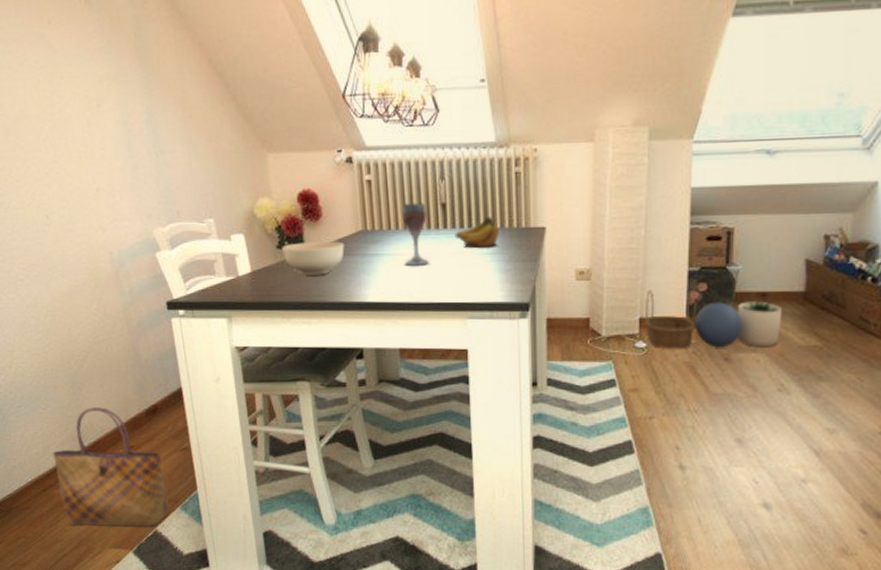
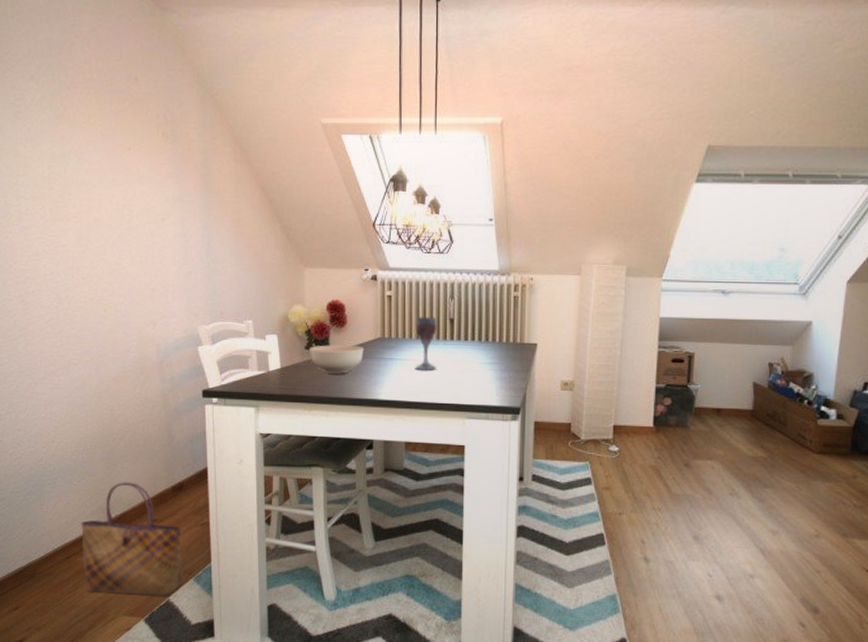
fruit: present [454,217,499,249] -> none [459,332,498,359]
basket: present [644,290,697,347] -> none [617,401,663,453]
ball: present [695,302,743,348] -> none [660,415,701,455]
planter: present [737,301,783,348] -> none [696,416,734,456]

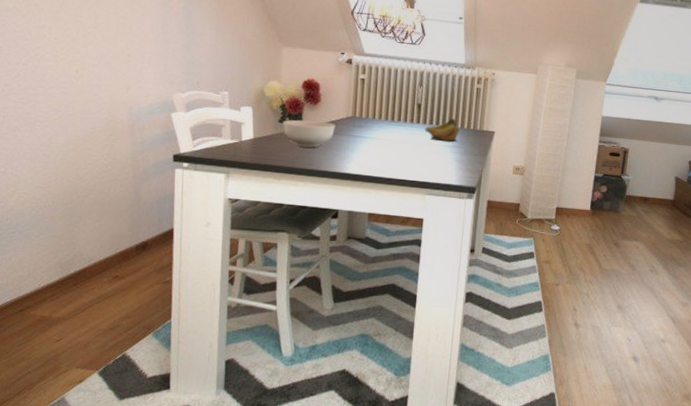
tote bag: present [81,481,184,597] -> none [36,238,143,350]
cup: present [415,316,437,371] -> none [382,100,406,150]
fruit: none [459,332,498,359] -> present [424,118,460,143]

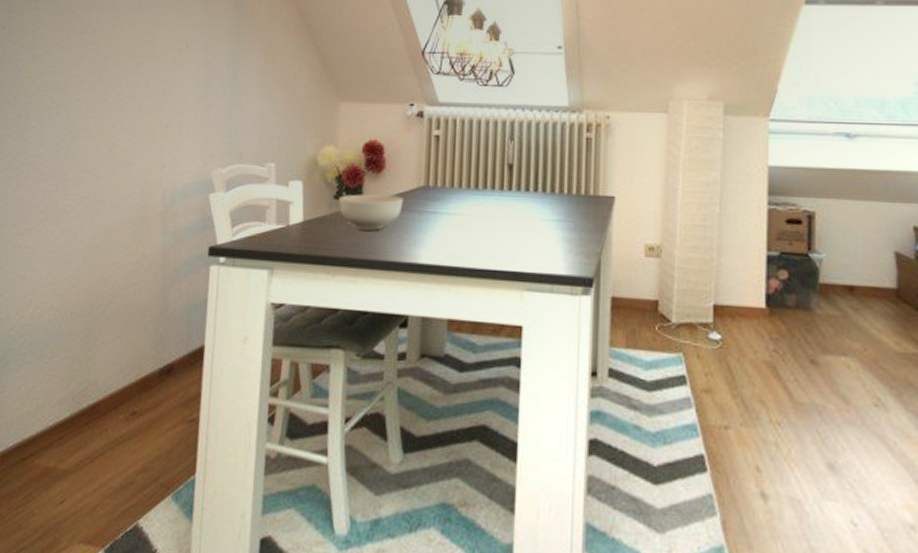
fruit: present [424,118,460,143] -> none [519,181,566,215]

